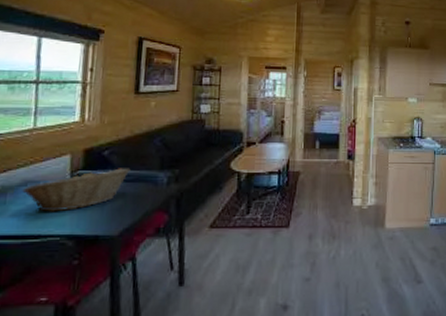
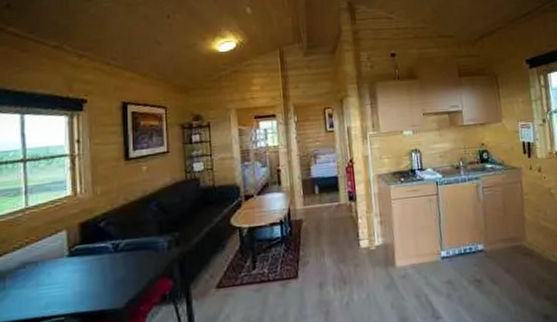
fruit basket: present [22,168,131,212] -> none [21,237,129,294]

